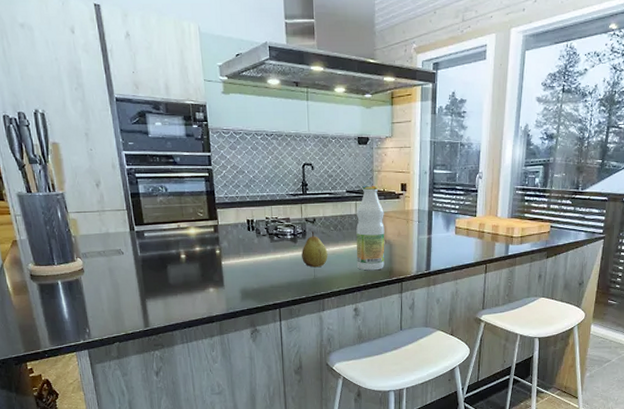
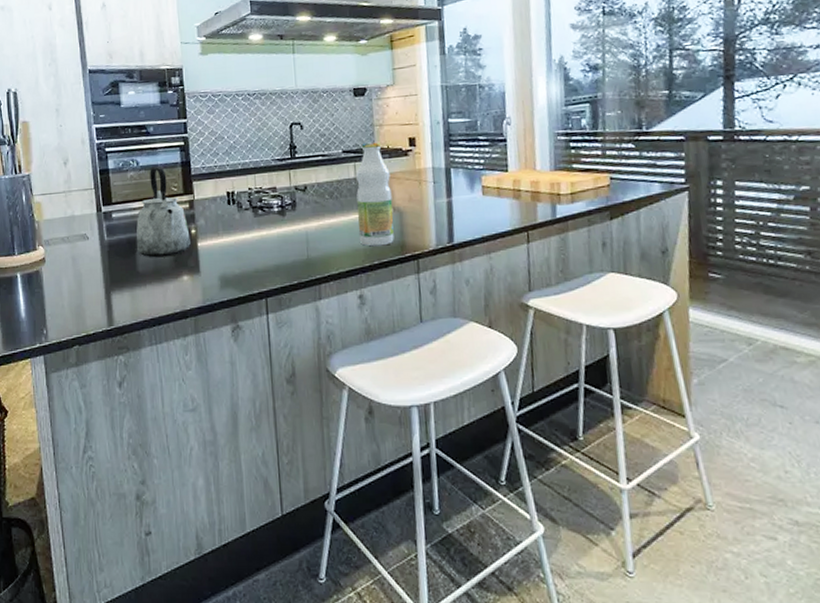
kettle: none [166,194,216,273] -> present [136,166,191,258]
fruit: present [302,230,328,268] -> none [291,200,324,246]

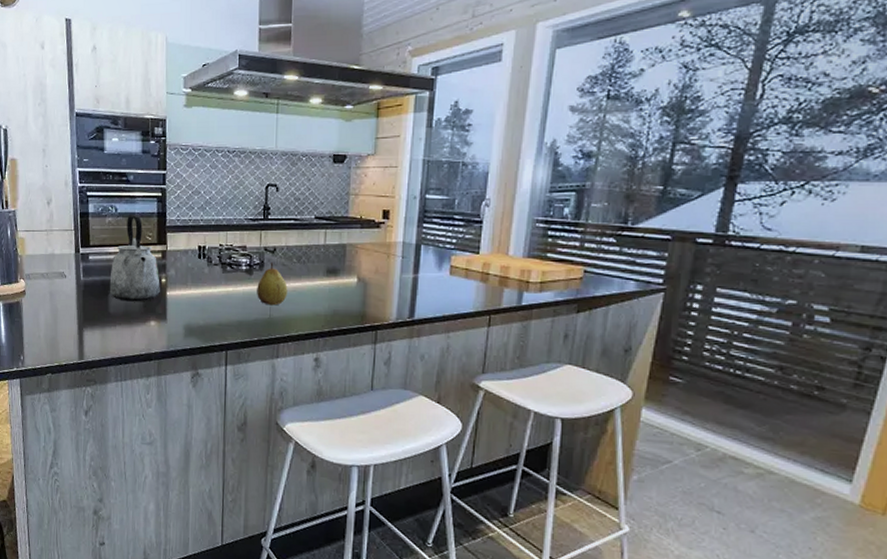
fruit: none [291,200,324,246] -> present [257,261,288,306]
bottle: present [356,141,394,246] -> none [321,211,360,314]

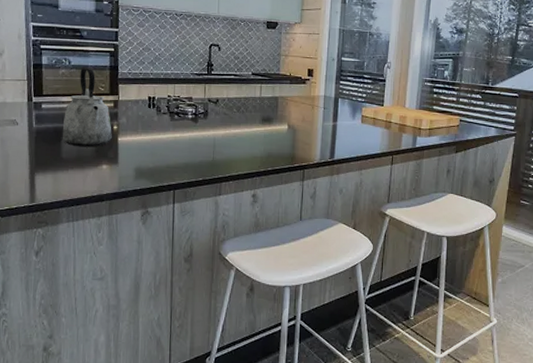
fruit: present [257,261,288,306] -> none [202,111,229,150]

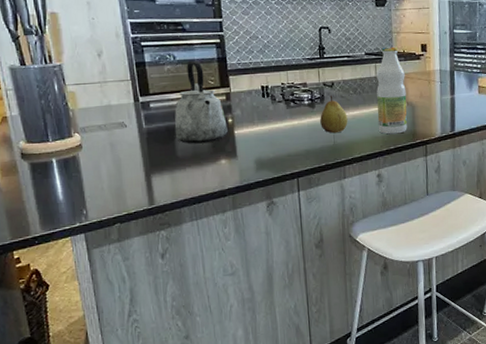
fruit: none [202,111,229,150] -> present [320,95,348,134]
bottle: none [258,69,289,156] -> present [377,46,407,134]

